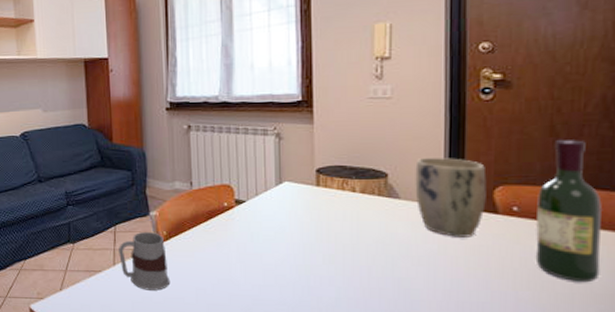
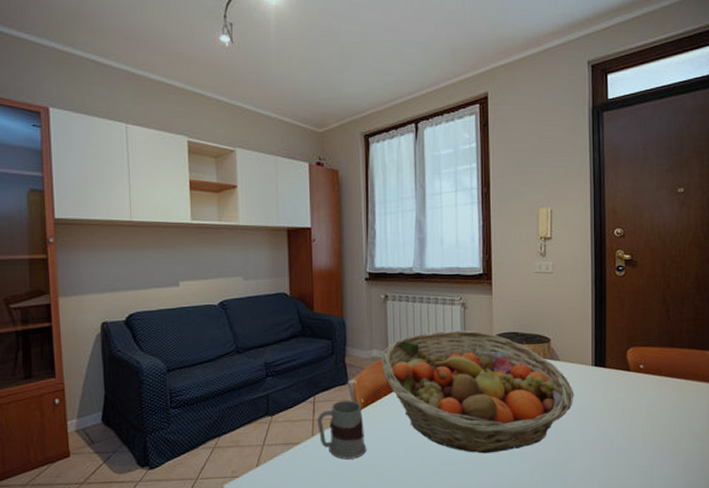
fruit basket: none [185,163,419,297] -> present [382,330,574,454]
plant pot: present [415,157,487,237] -> none [571,324,622,393]
wine bottle: present [535,140,602,283] -> none [656,309,698,425]

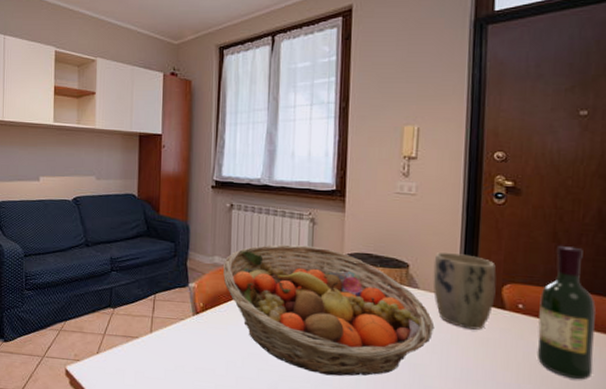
mug: present [317,400,367,460] -> none [156,301,203,361]
plant pot: none [571,324,622,393] -> present [433,252,496,330]
wine bottle: none [656,309,698,425] -> present [536,246,596,380]

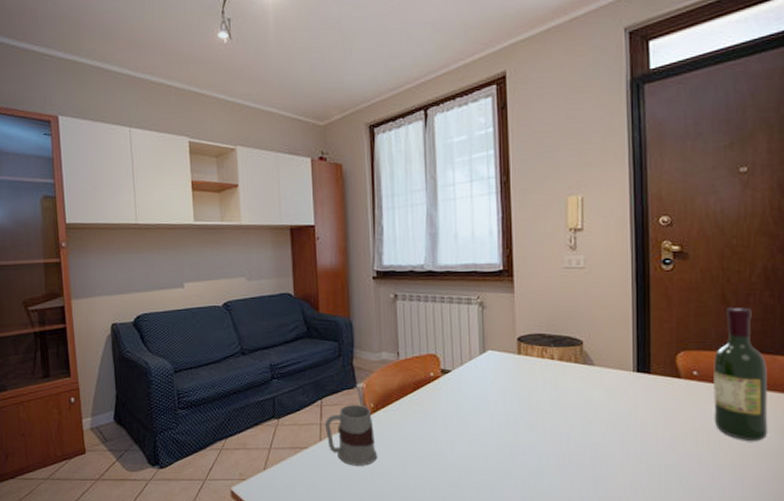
mug: none [156,301,203,361] -> present [325,404,378,466]
fruit basket: present [223,244,435,376] -> none [392,331,613,465]
plant pot: present [433,252,496,330] -> none [607,324,670,402]

